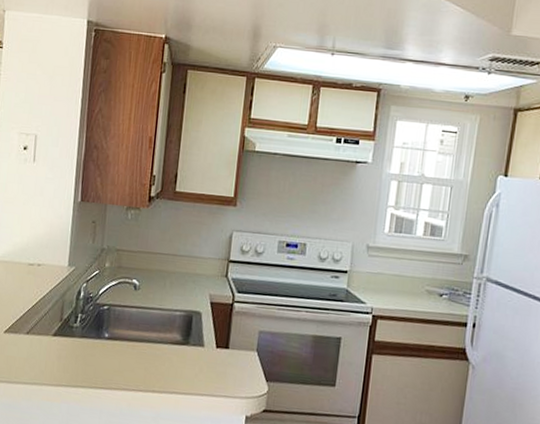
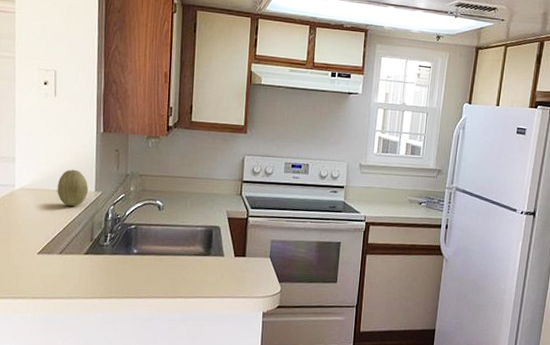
fruit: none [28,241,61,282] -> present [57,169,88,207]

